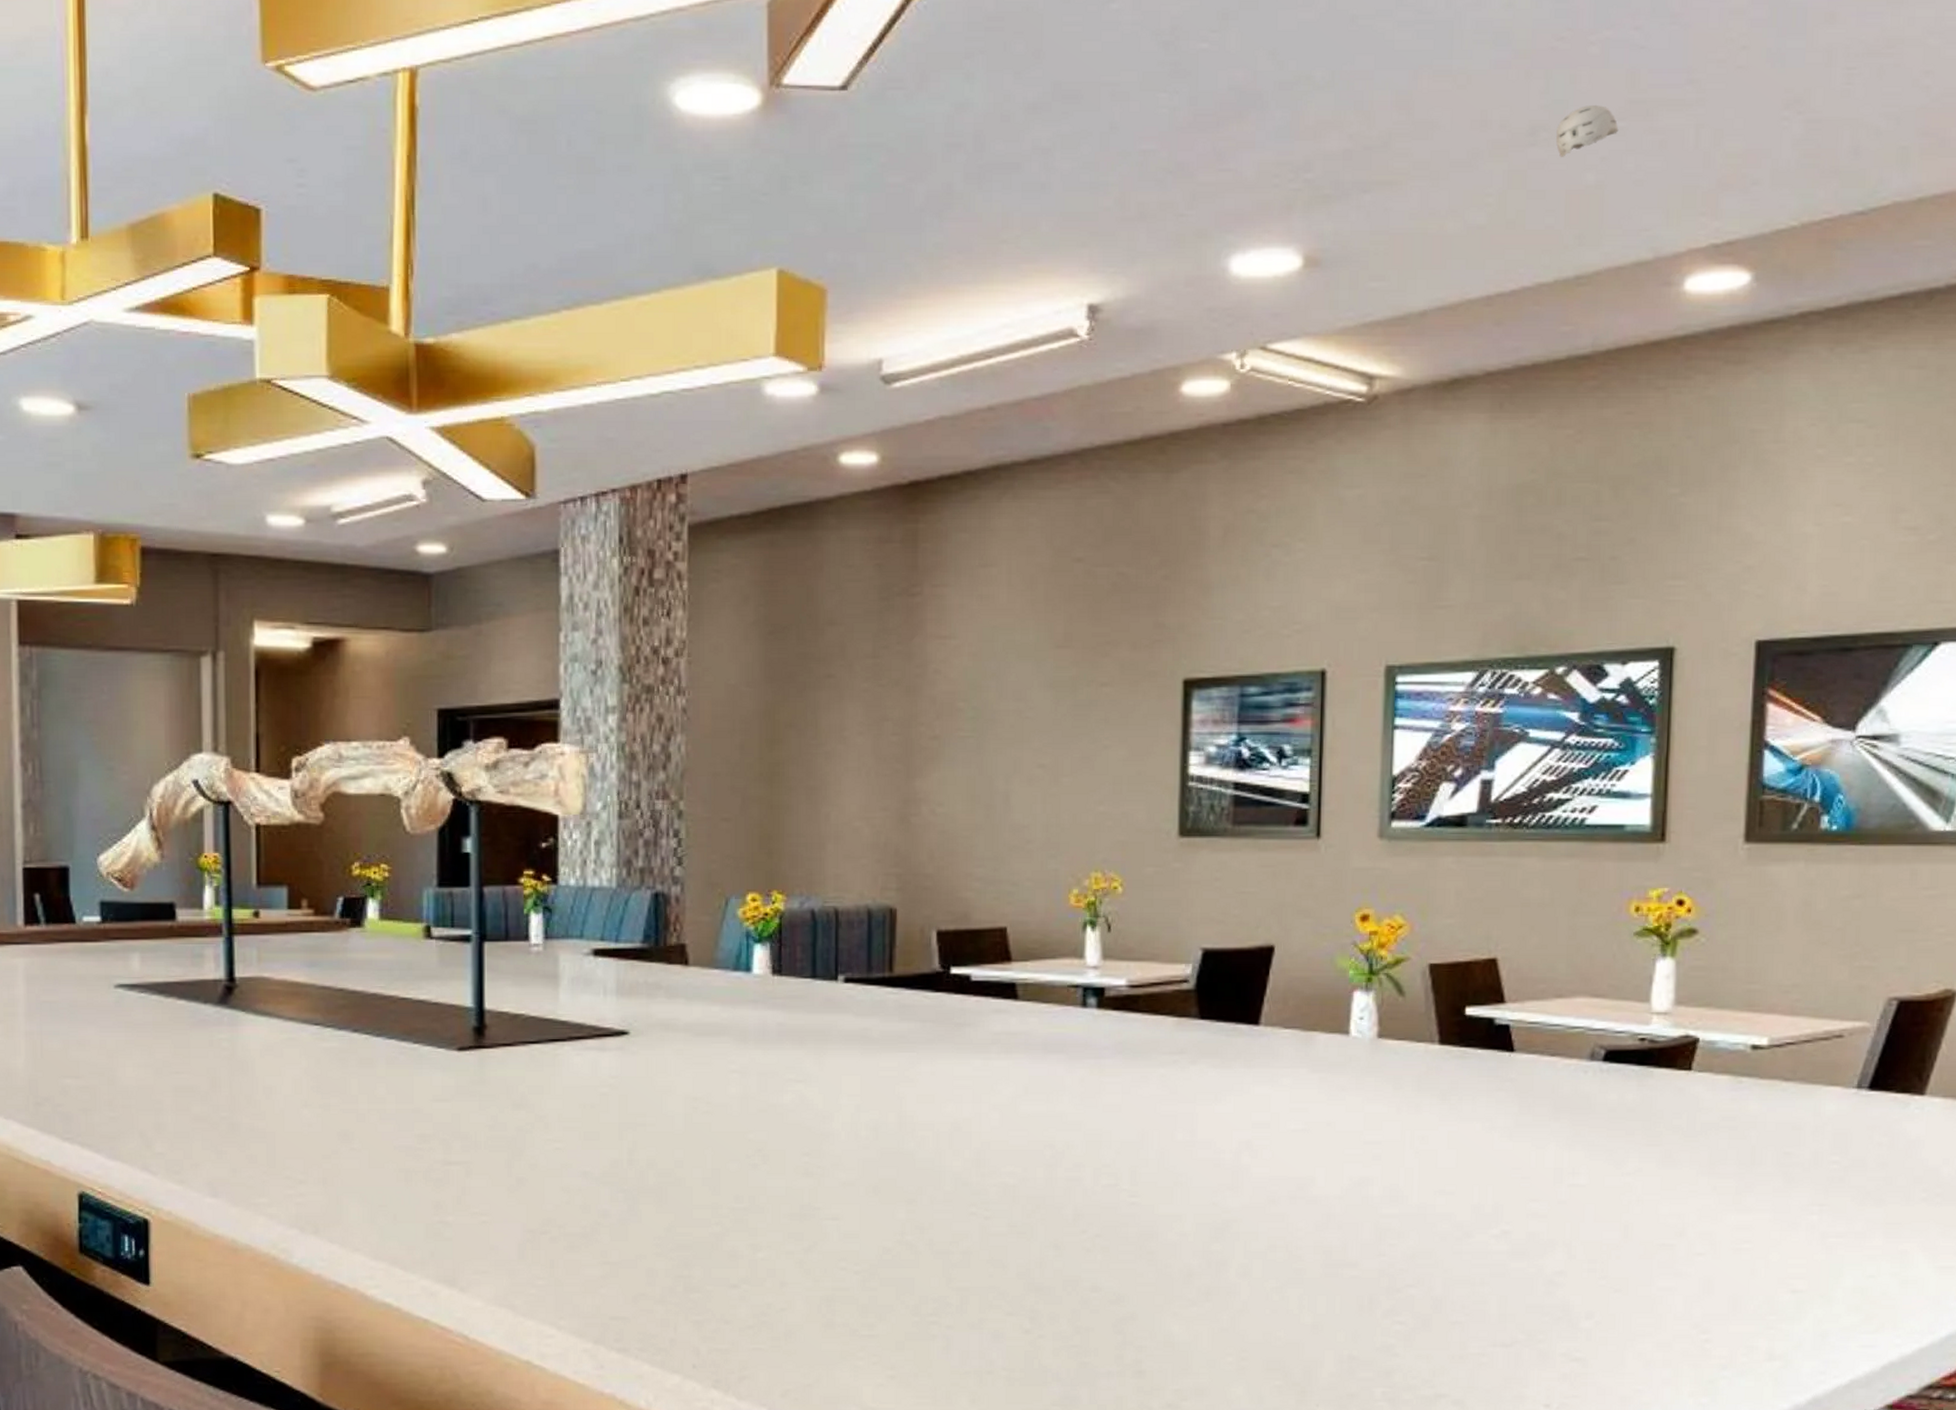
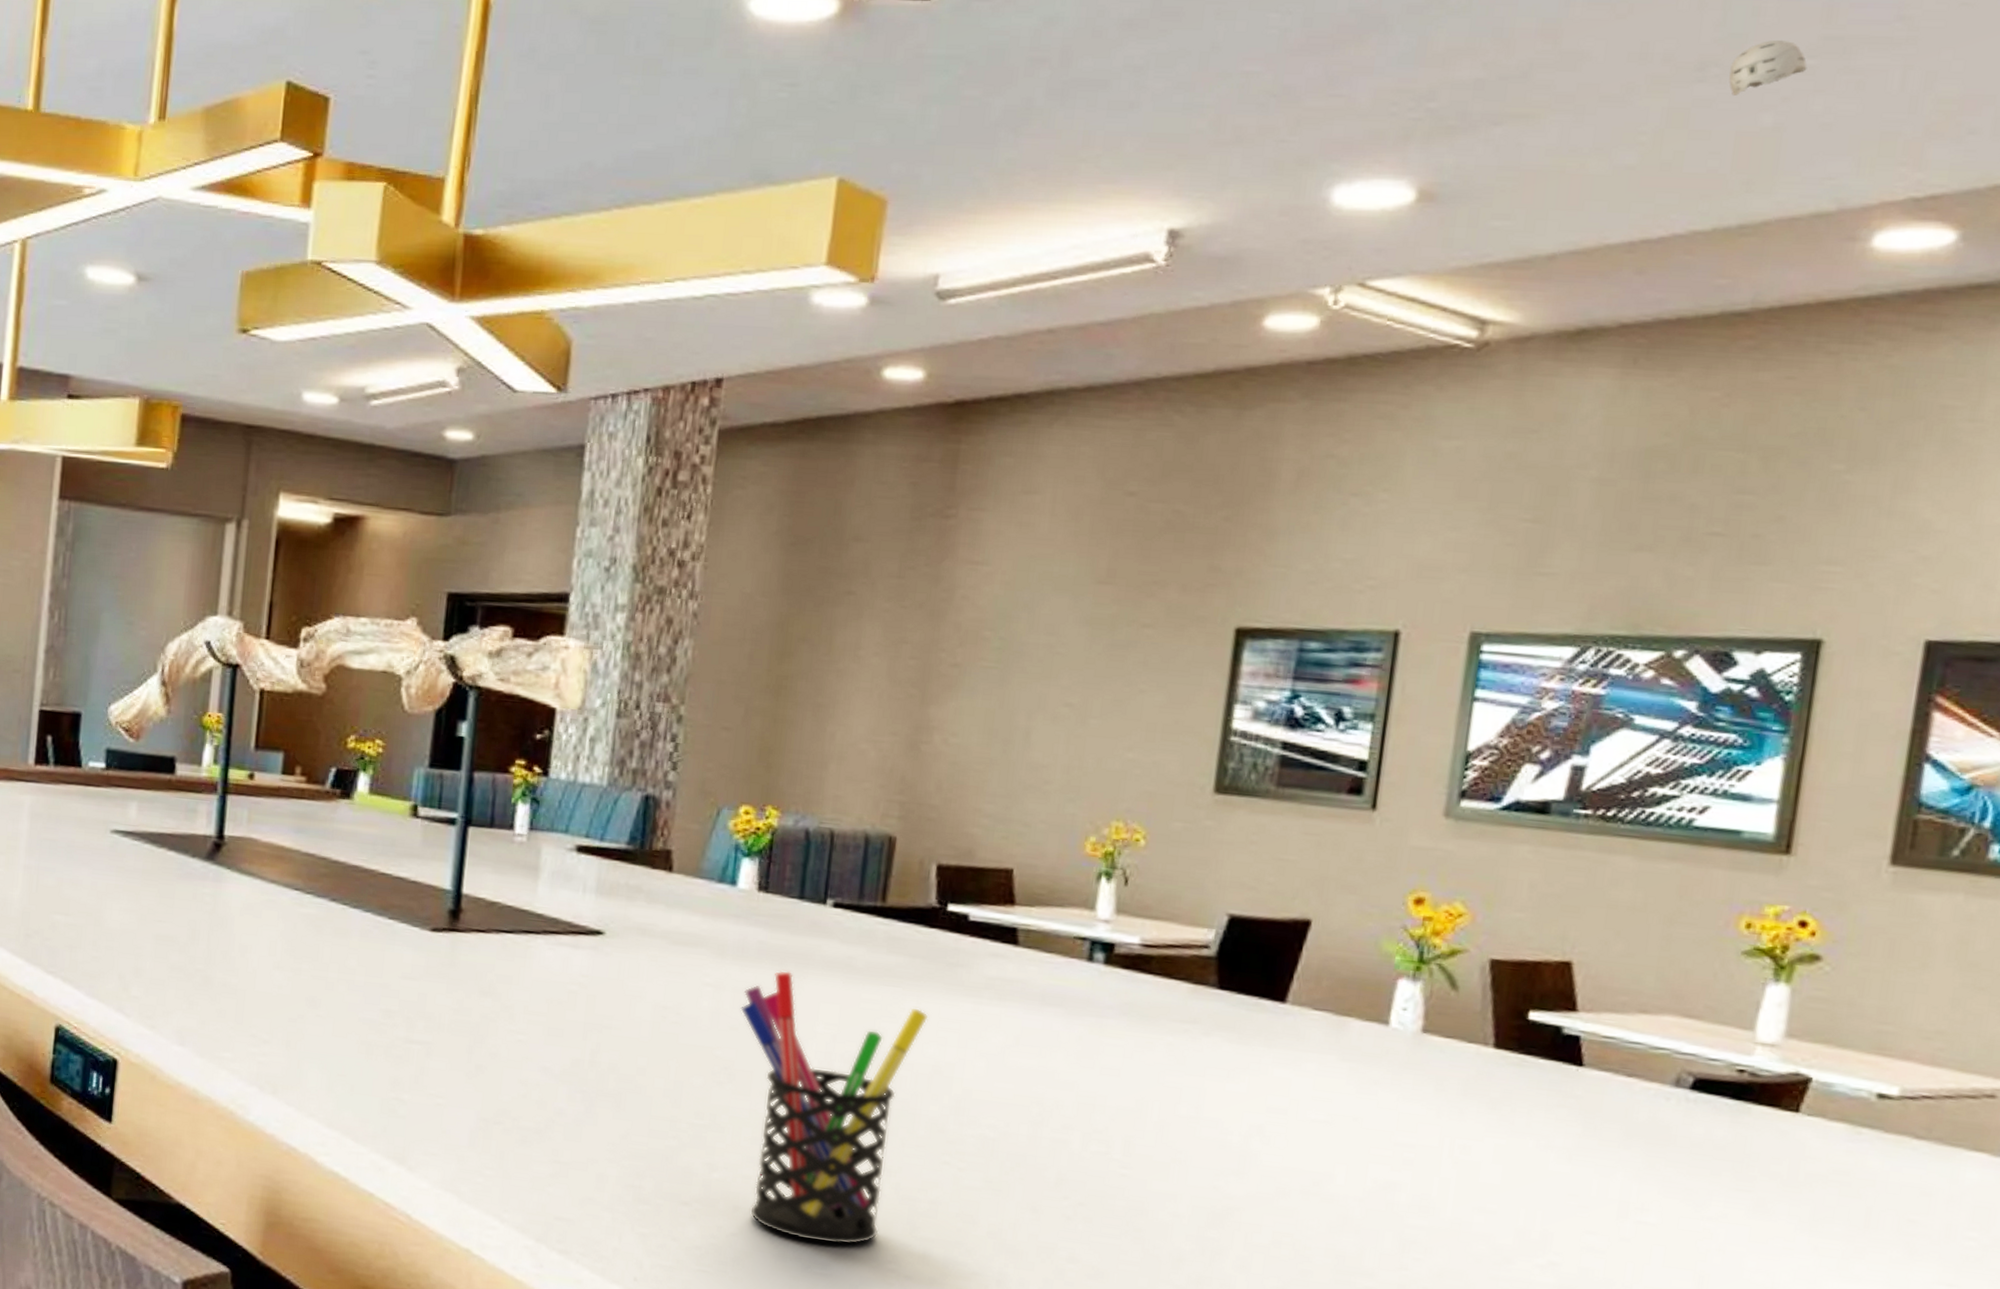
pen holder: none [767,1048,943,1306] -> present [740,970,928,1245]

